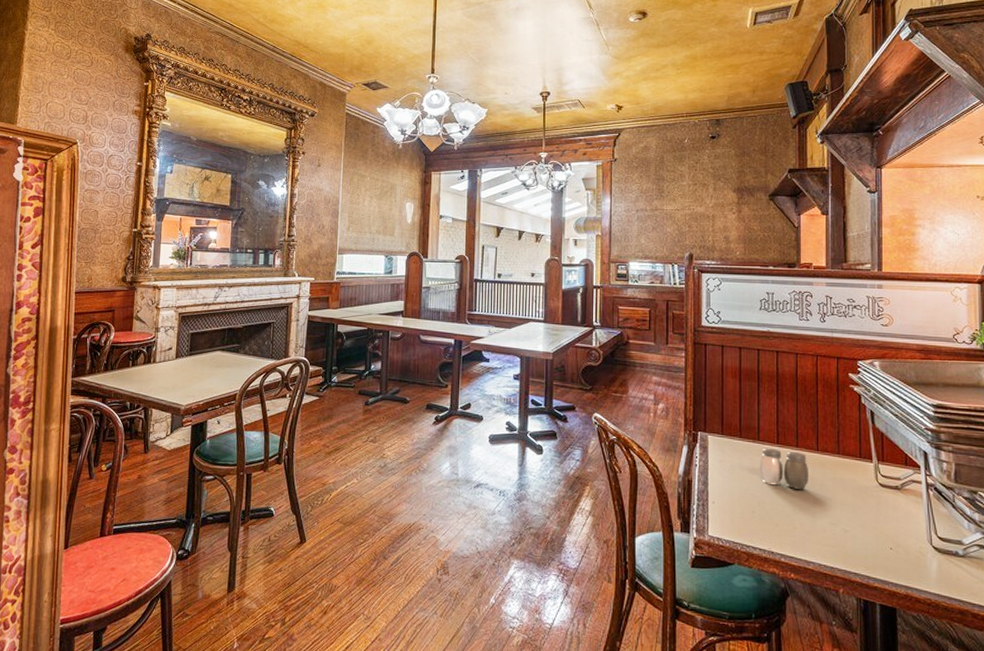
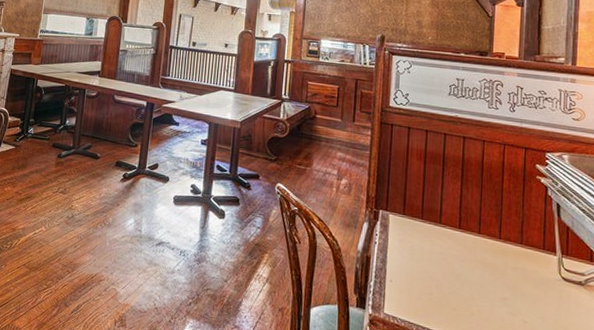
salt and pepper shaker: present [760,448,808,489] -> none [440,231,490,276]

